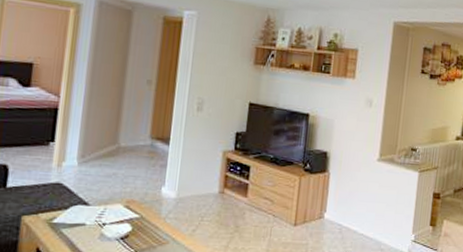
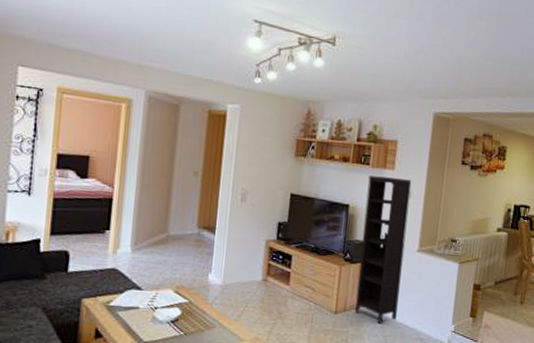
bookcase: none [315,84,372,235] -> present [355,175,412,324]

